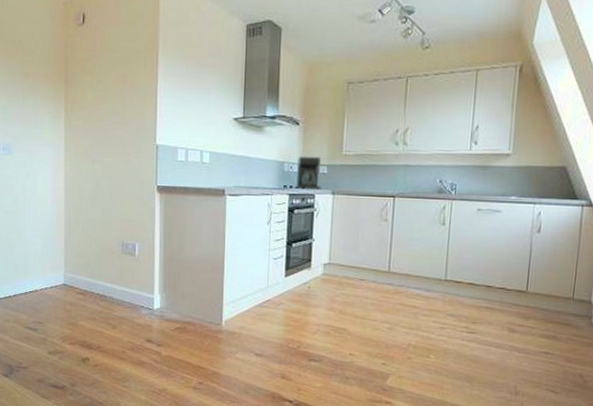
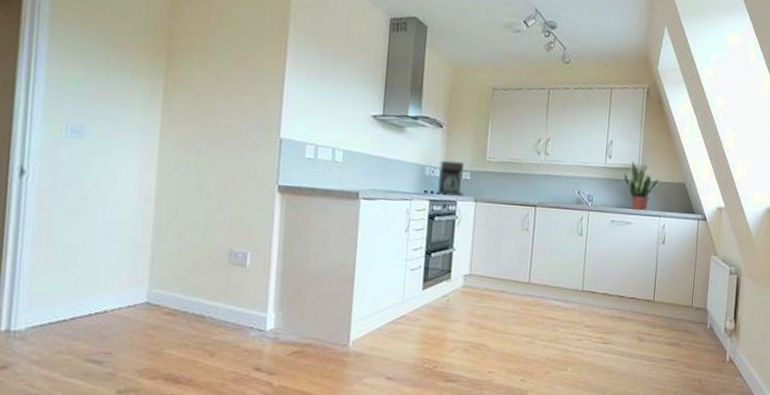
potted plant: none [491,145,534,199] -> present [623,160,659,212]

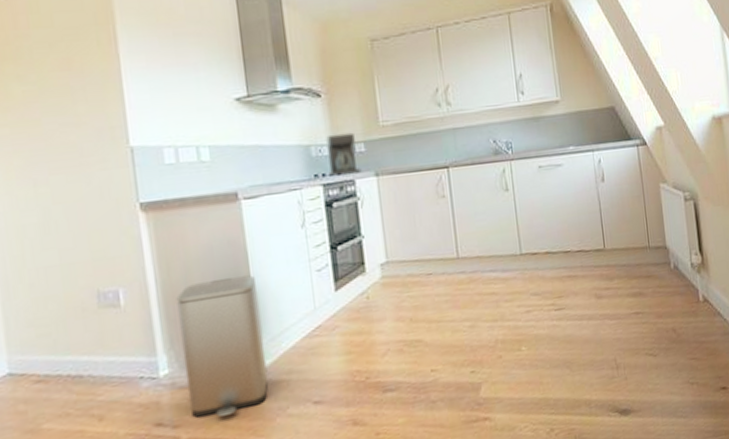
pedal bin: none [285,260,359,374] -> present [176,275,269,418]
potted plant: present [623,160,659,212] -> none [542,92,584,150]

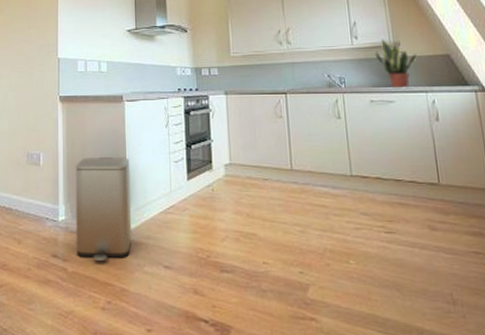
coffee maker: present [325,132,362,176] -> none [188,59,214,91]
potted plant: none [542,92,584,150] -> present [375,38,417,89]

